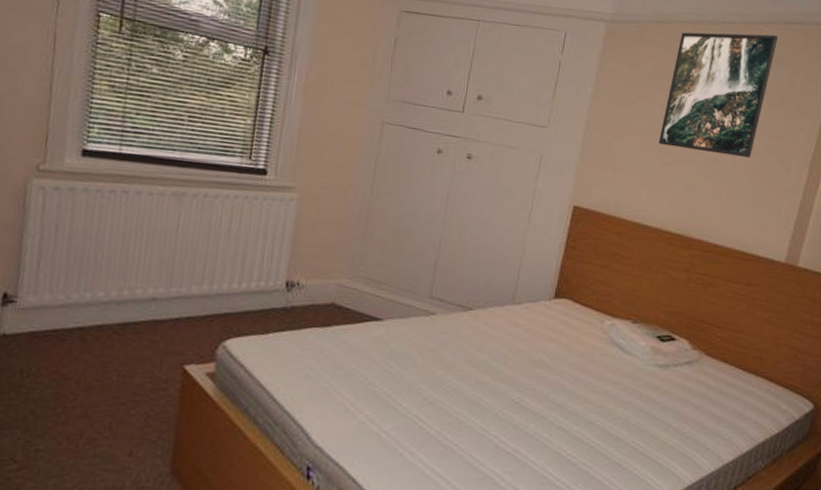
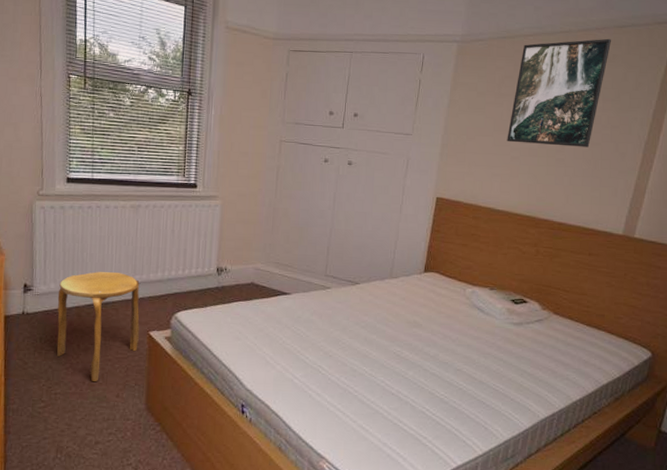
stool: none [44,280,176,434] -> present [56,271,140,381]

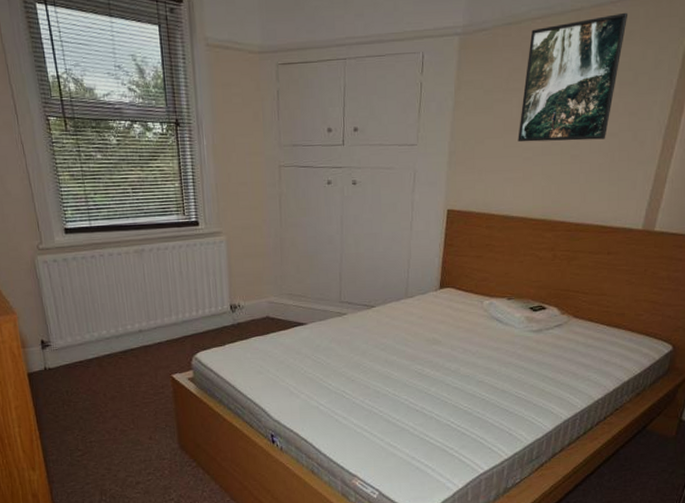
stool: present [56,271,140,381] -> none [76,319,163,427]

